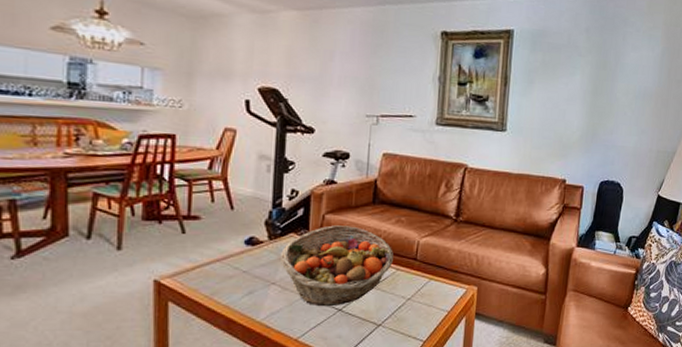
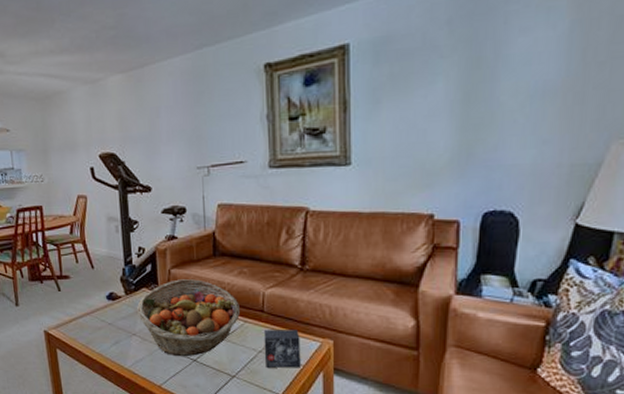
small box: none [412,277,448,315] -> present [263,329,301,368]

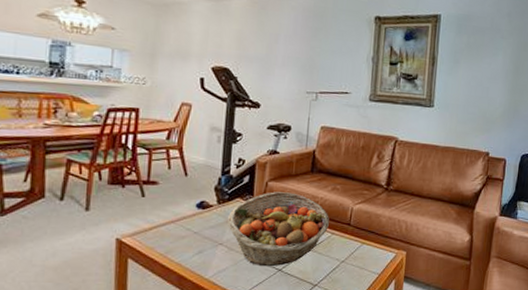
small box: present [263,329,301,368] -> none [346,241,379,277]

